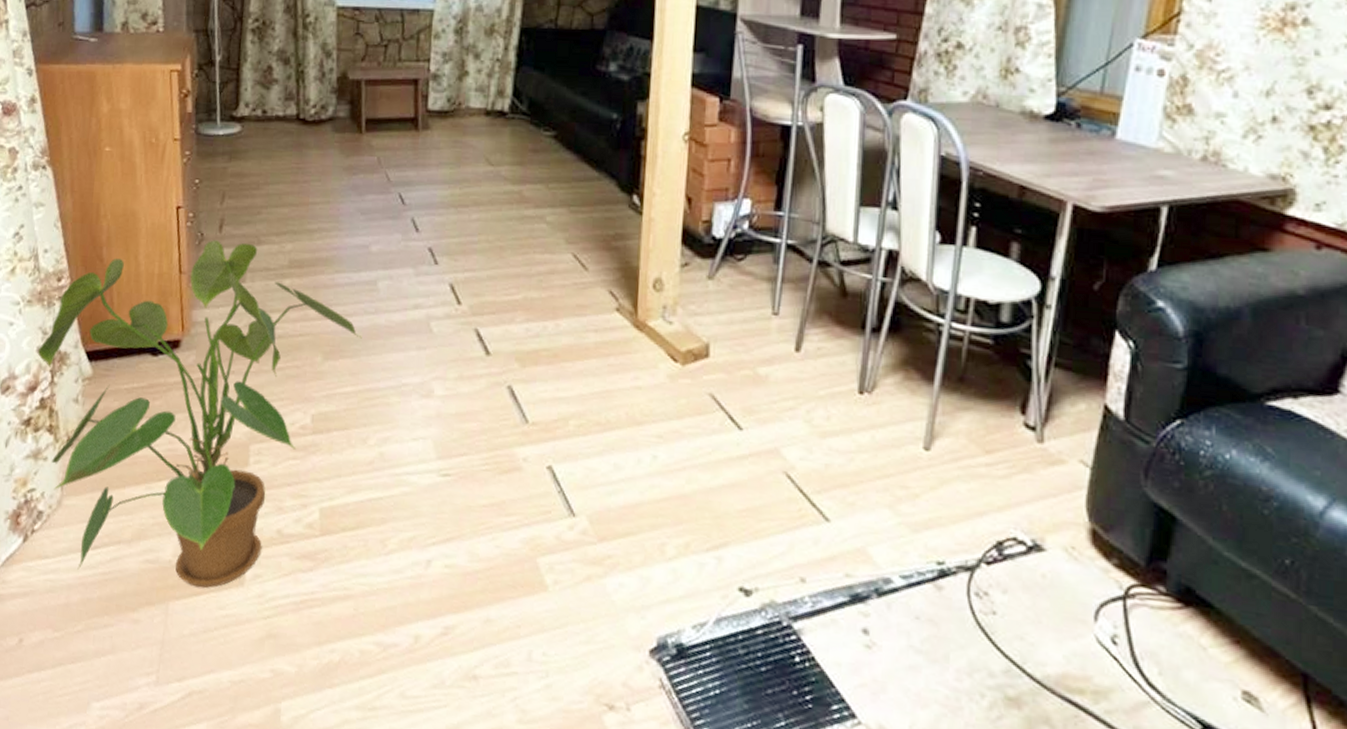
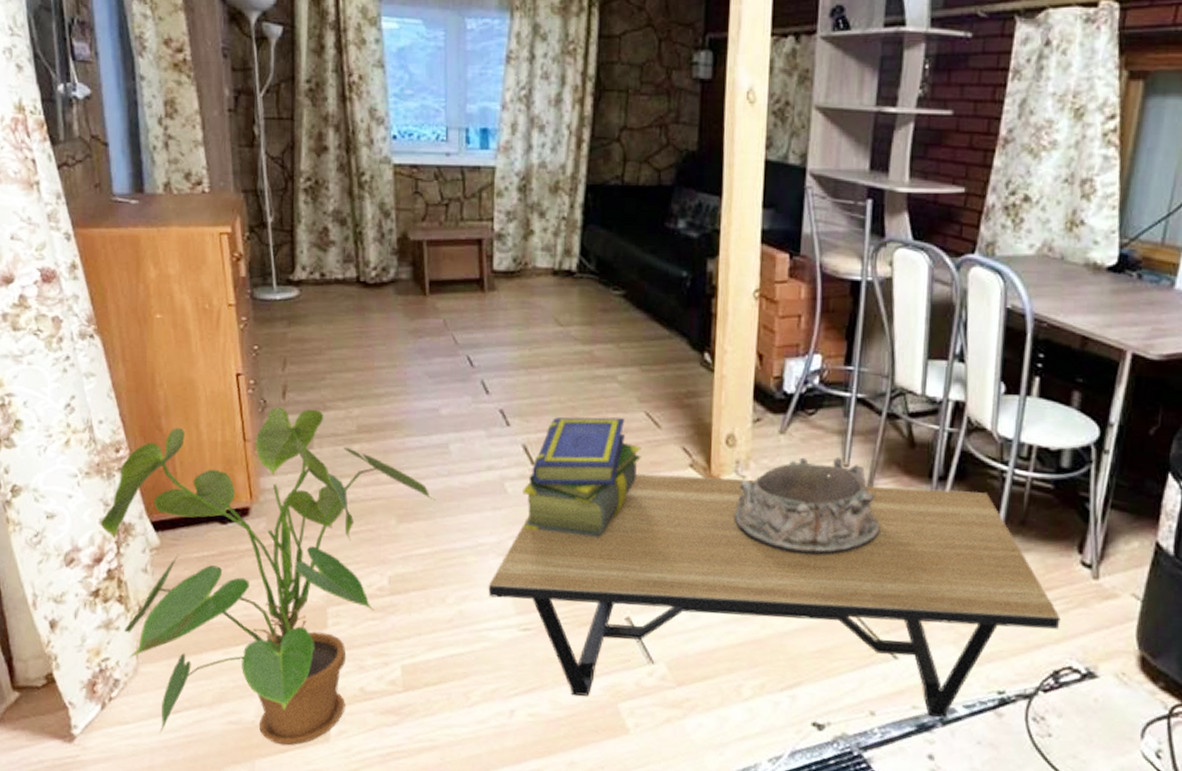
coffee table: none [409,316,1003,588] -> present [488,473,1061,717]
stack of books: none [448,257,568,382] -> present [523,417,642,538]
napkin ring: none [660,304,811,408] -> present [733,456,881,555]

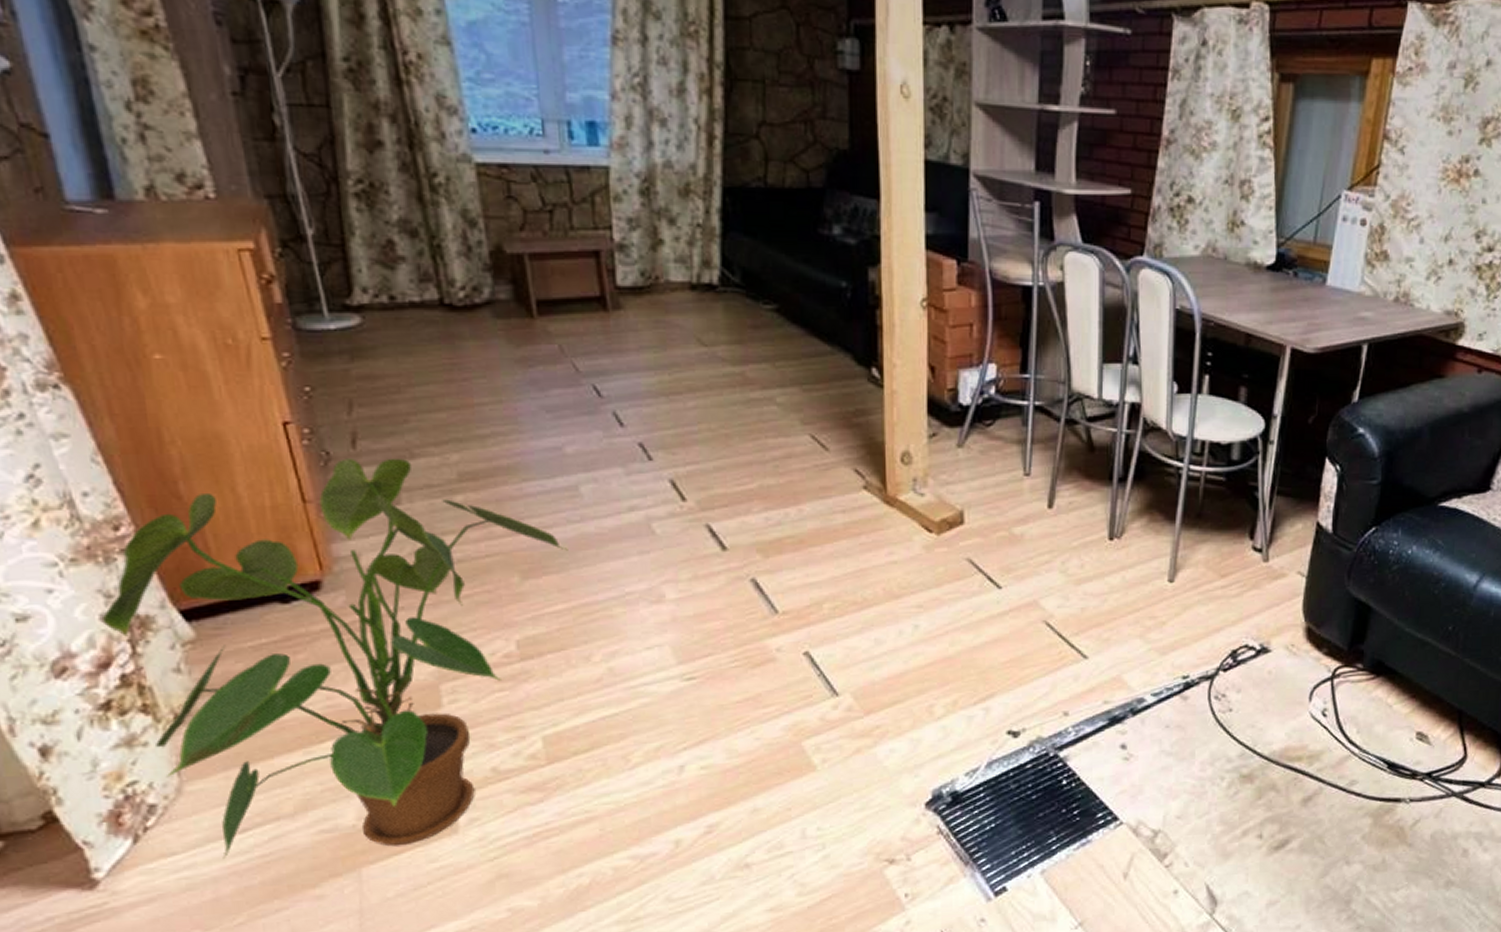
coffee table: present [488,473,1061,717] -> none [641,490,1236,740]
stack of books: present [523,417,642,538] -> none [674,443,809,573]
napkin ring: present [733,456,881,555] -> none [914,466,1065,567]

